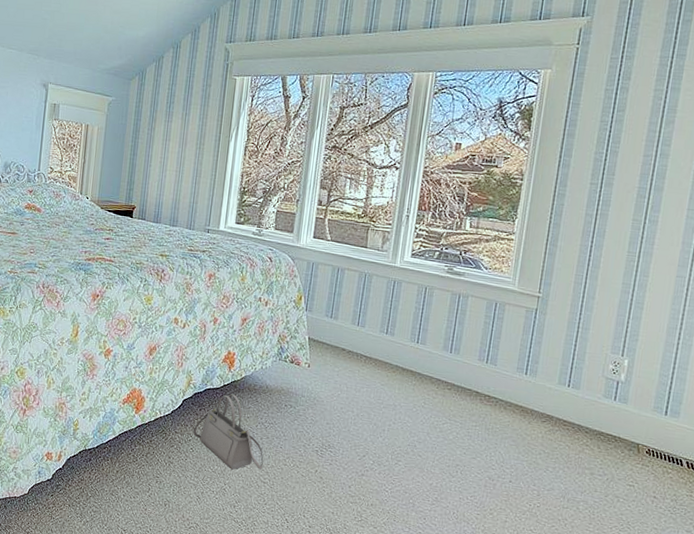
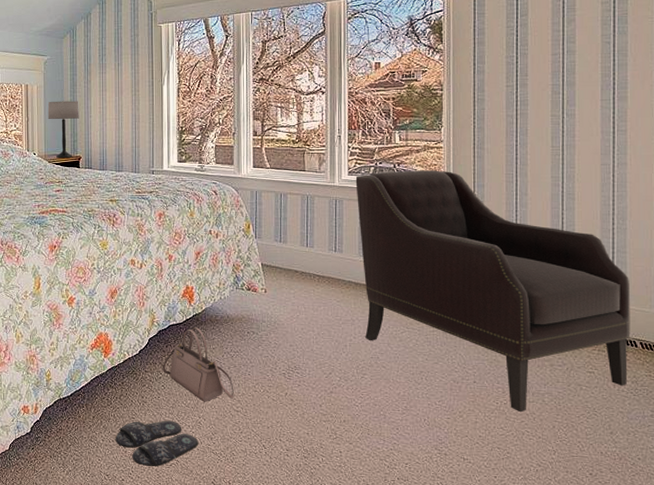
table lamp: none [105,144,140,206] -> present [47,100,79,158]
slippers: none [137,480,221,528] -> present [116,420,199,466]
armchair: none [405,258,686,517] -> present [355,170,631,412]

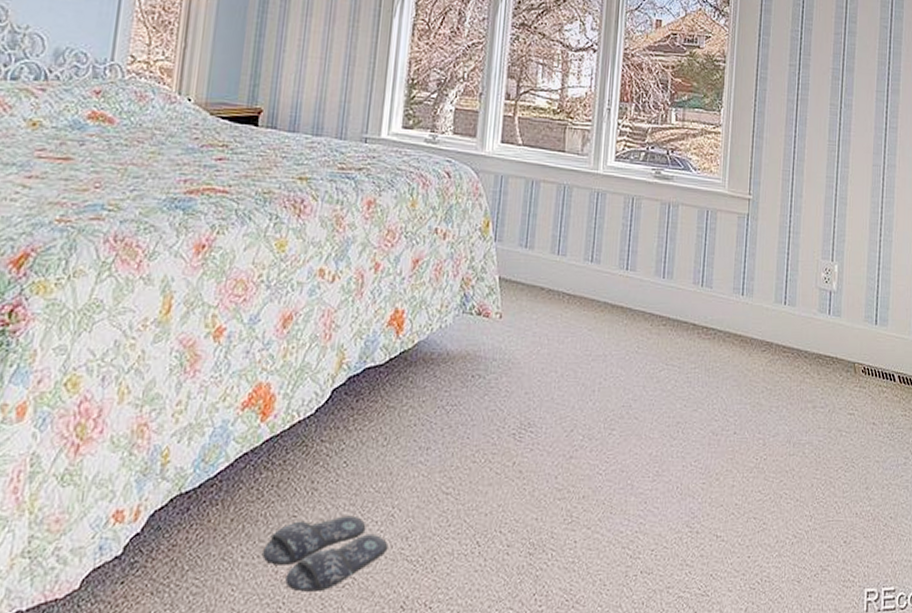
table lamp: present [47,100,79,158] -> none [217,21,269,110]
handbag: present [163,327,234,402] -> none [347,371,445,483]
armchair: present [355,170,631,412] -> none [617,159,892,468]

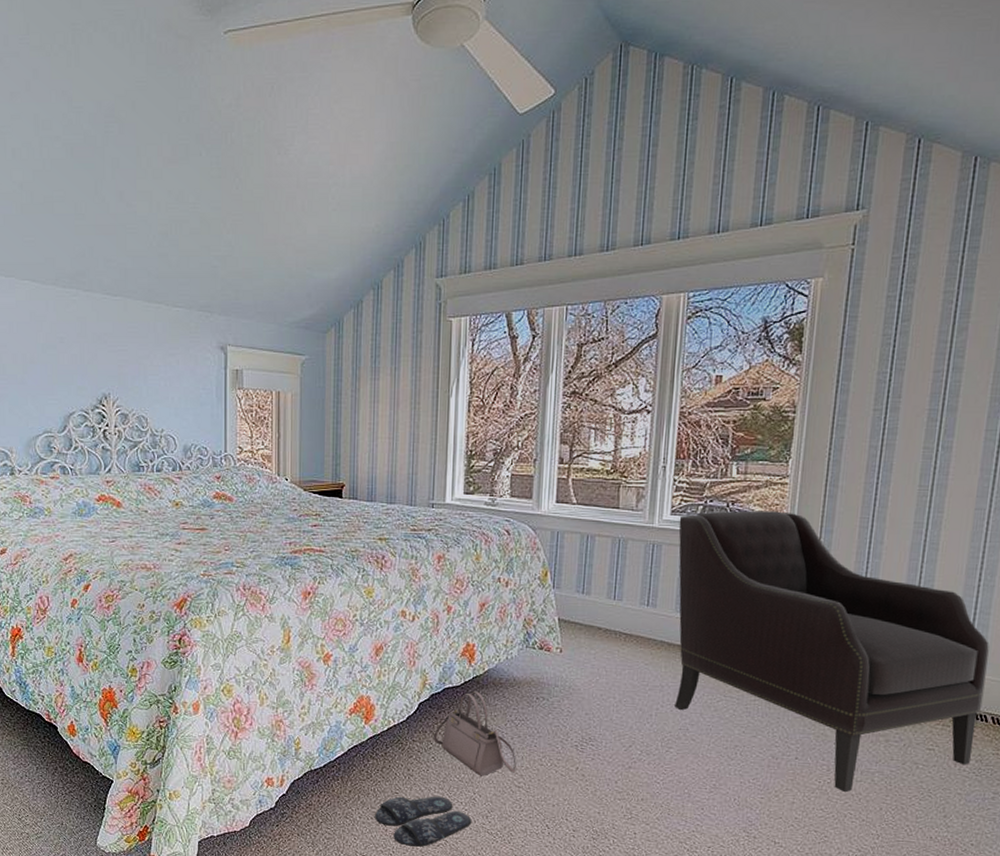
handbag: none [347,371,445,483] -> present [434,691,516,776]
armchair: none [617,159,892,468] -> present [674,510,990,792]

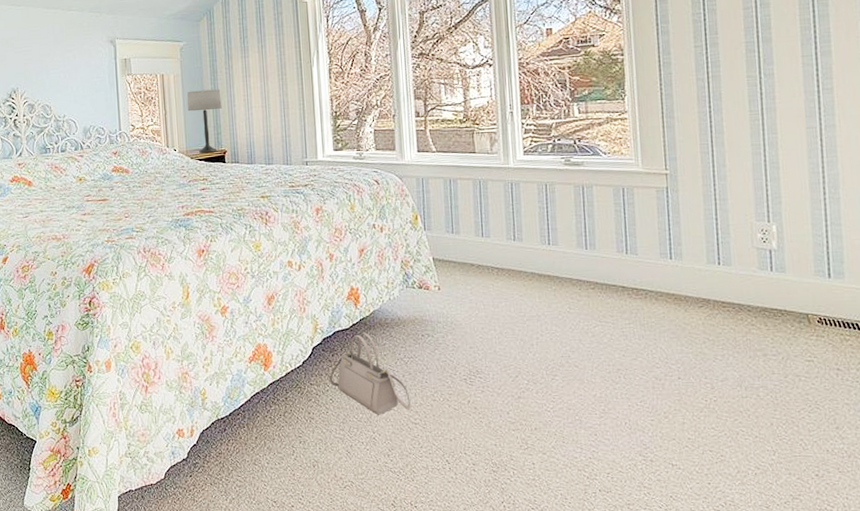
table lamp: none [304,412,344,485] -> present [186,89,222,153]
slippers: present [375,796,472,847] -> none [282,437,375,489]
armchair: present [674,510,990,792] -> none [532,144,852,409]

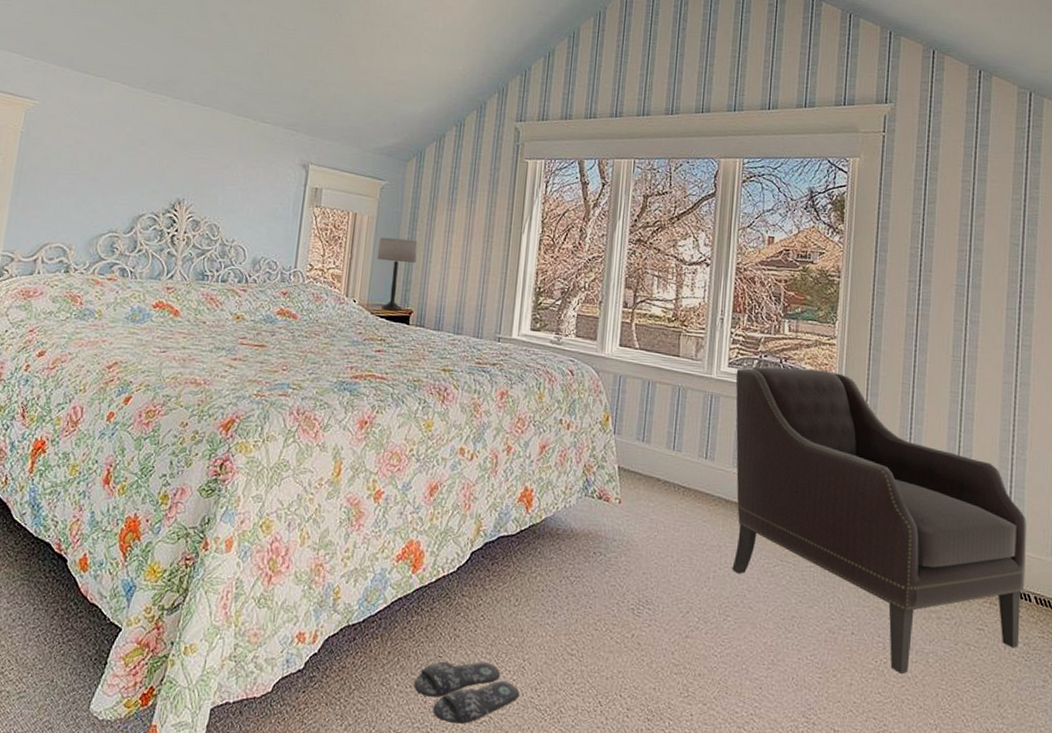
slippers: none [282,437,375,489] -> present [414,661,520,724]
handbag: present [329,333,411,415] -> none [484,542,570,641]
armchair: none [532,144,852,409] -> present [732,367,1026,674]

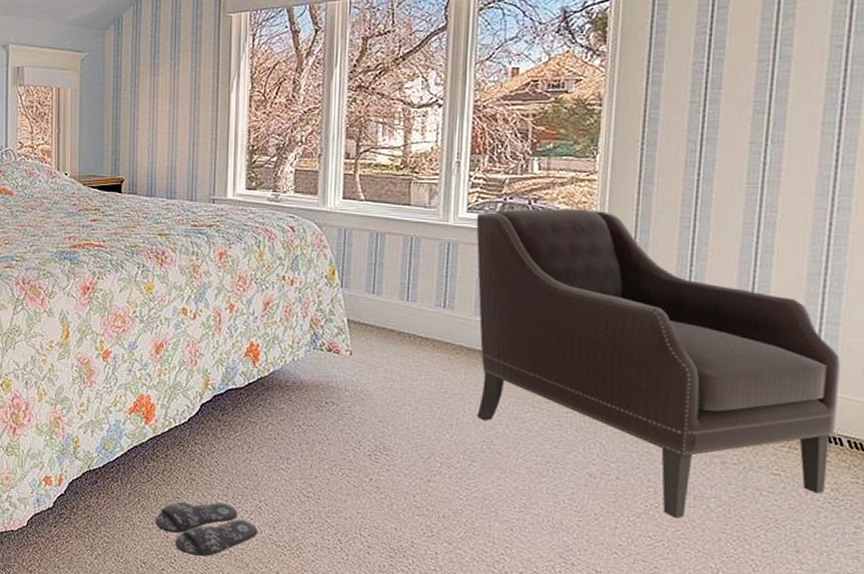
table lamp: present [376,237,418,311] -> none [83,108,123,180]

